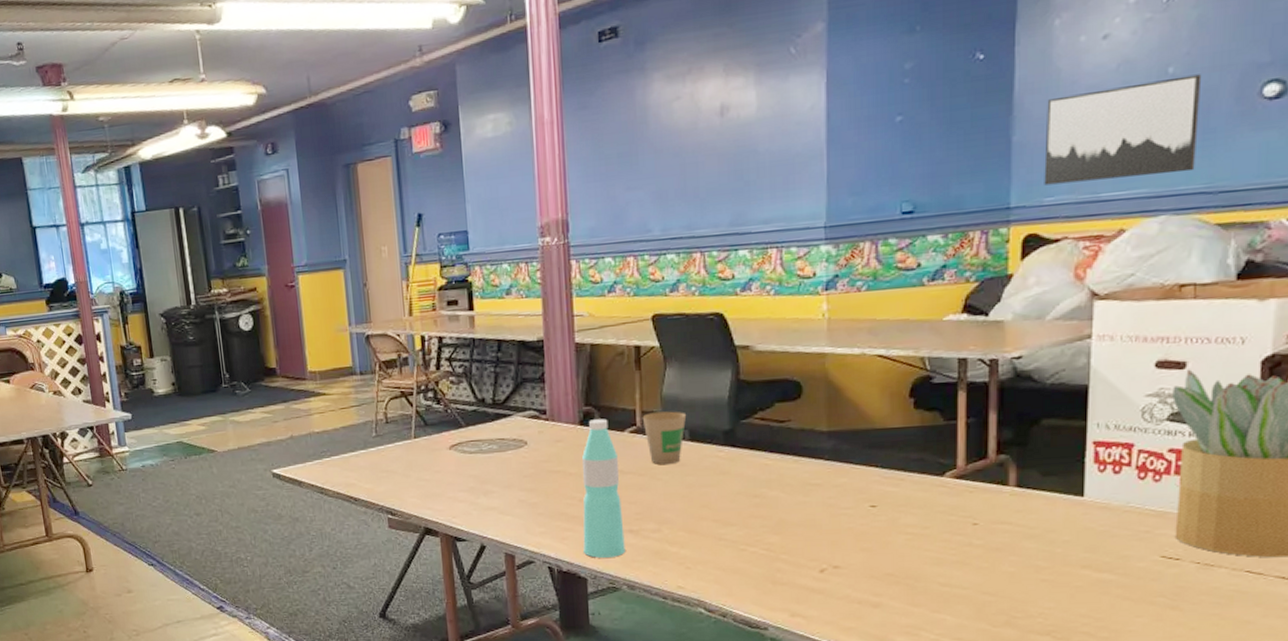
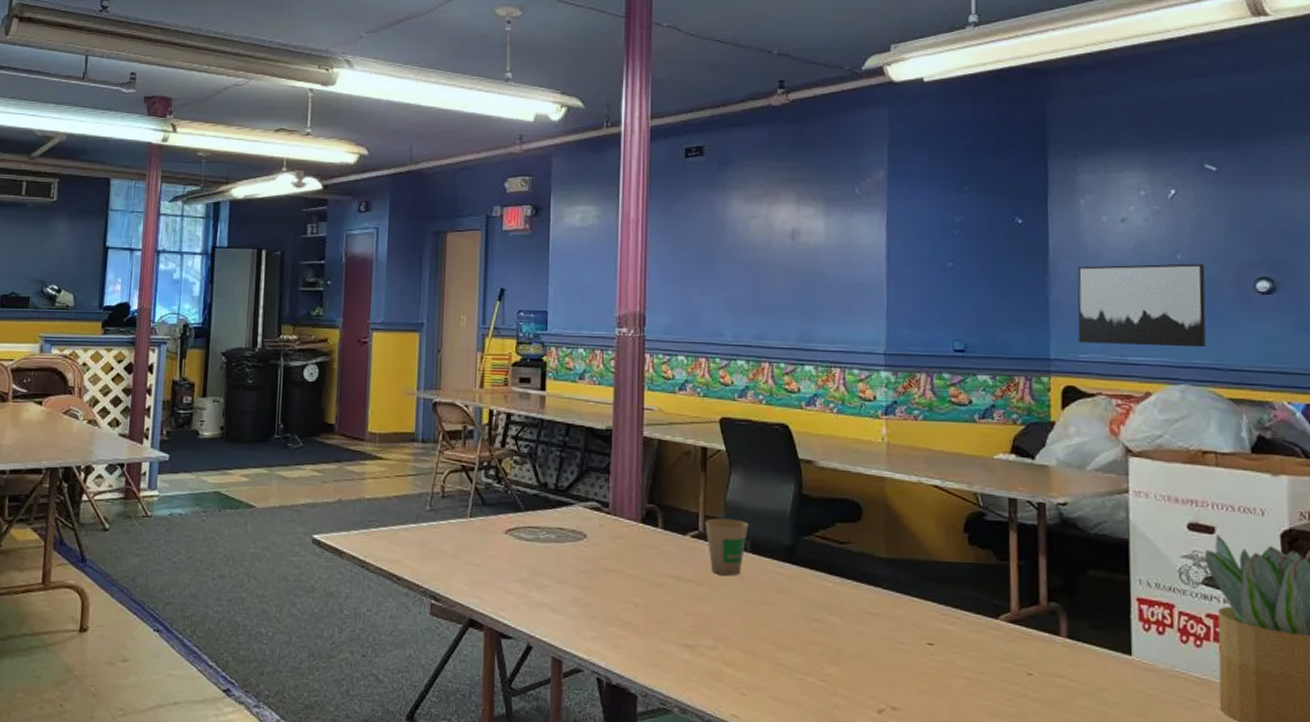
water bottle: present [582,419,625,558] -> none [636,518,680,674]

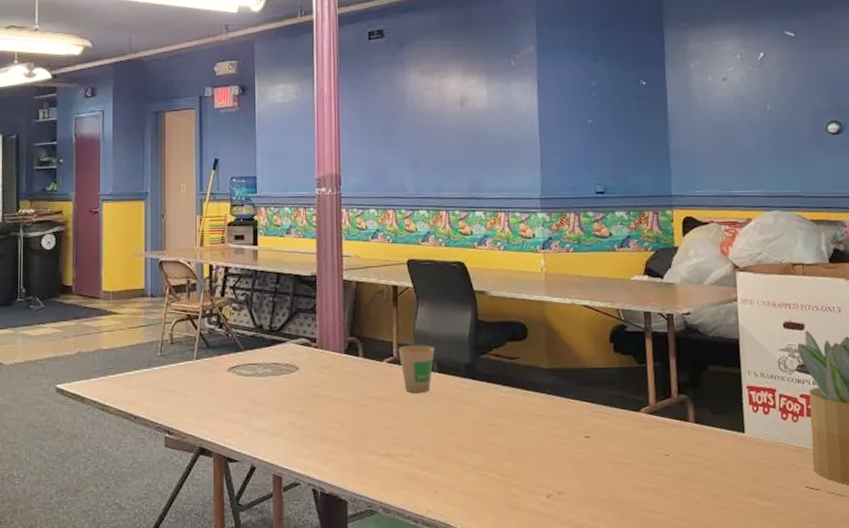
wall art: present [1077,263,1206,348] -> none [690,112,792,181]

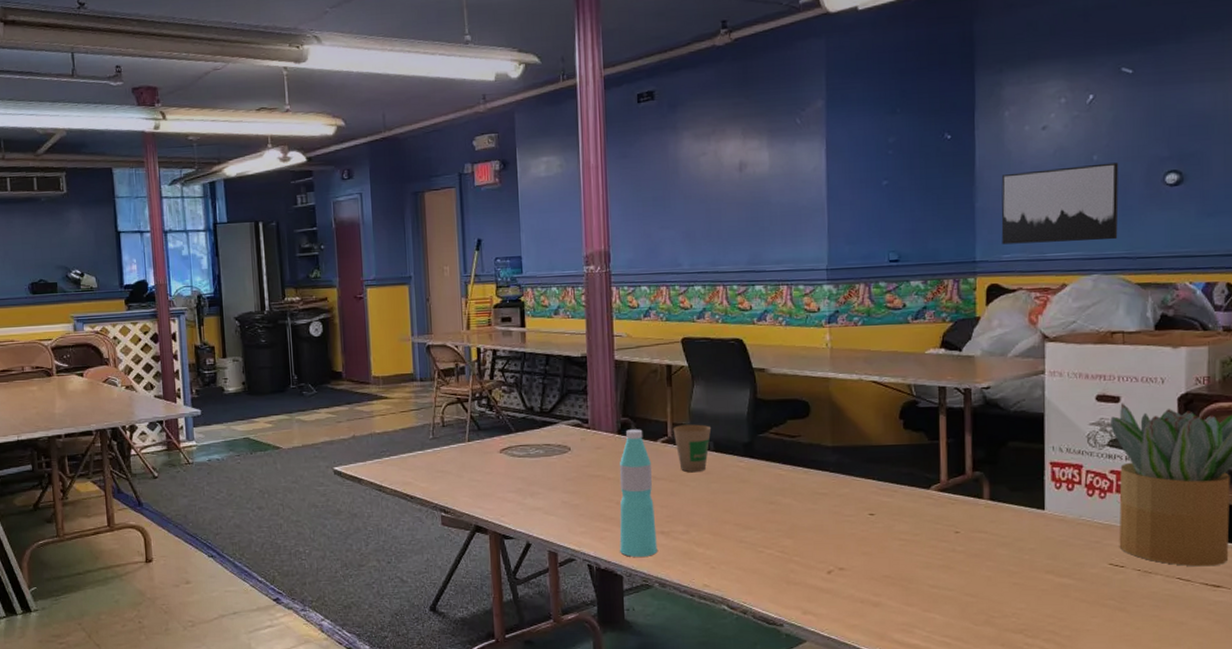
water bottle: none [345,349,382,481] -> present [619,429,657,557]
wall art: none [690,112,792,181] -> present [1001,162,1119,245]

